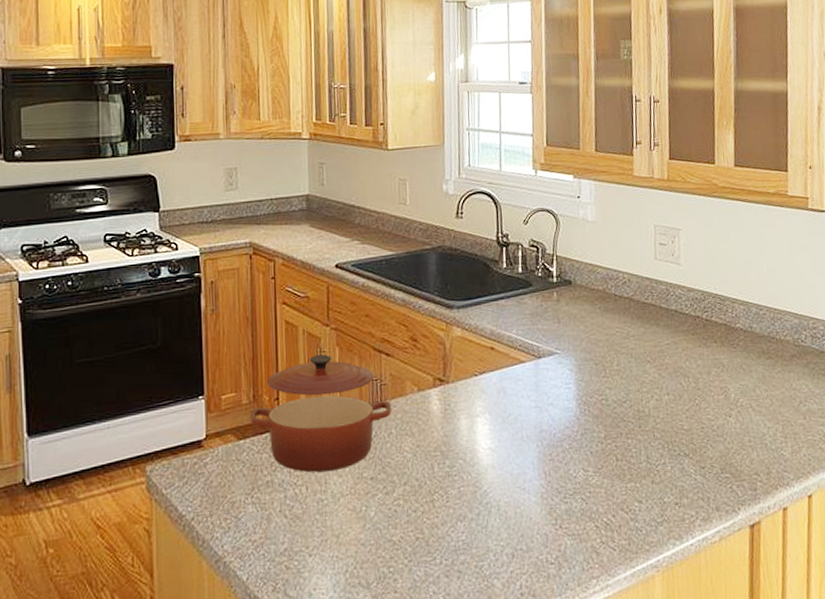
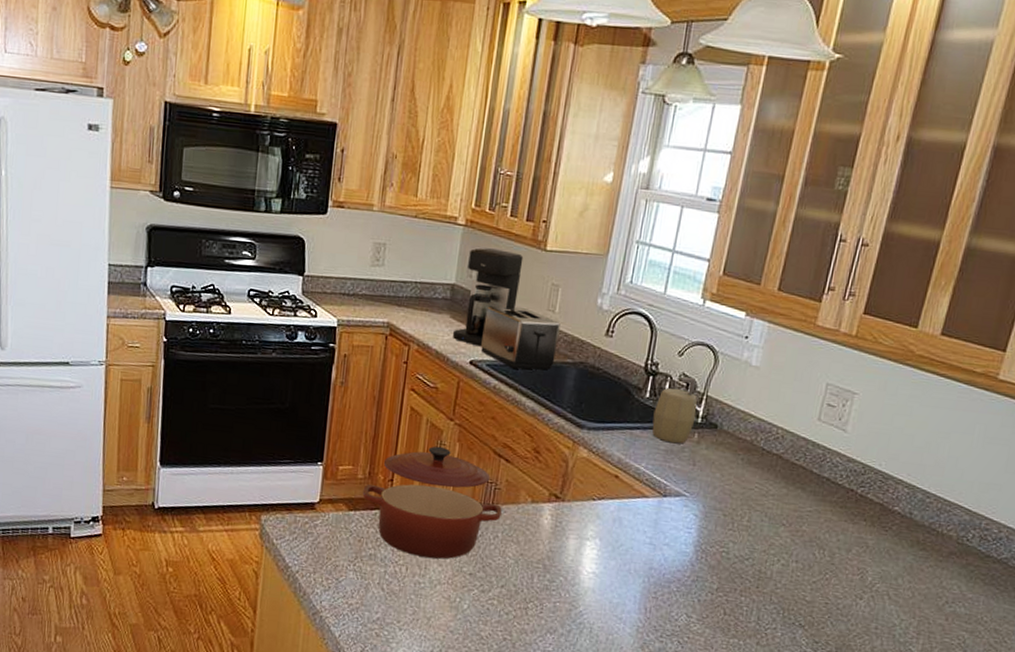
coffee maker: none [315,156,370,249] -> present [453,248,524,347]
toaster: none [342,205,415,264] -> present [480,306,561,370]
soap dispenser: none [513,241,552,306] -> present [652,377,697,444]

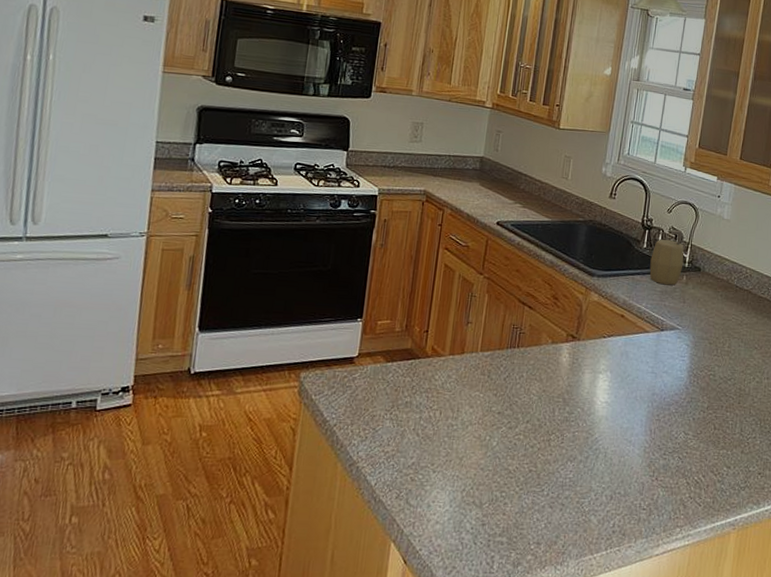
saucepan: present [362,446,502,559] -> none [399,298,526,401]
coffee maker: present [453,248,524,347] -> none [482,126,541,210]
toaster: present [480,306,561,370] -> none [506,175,573,228]

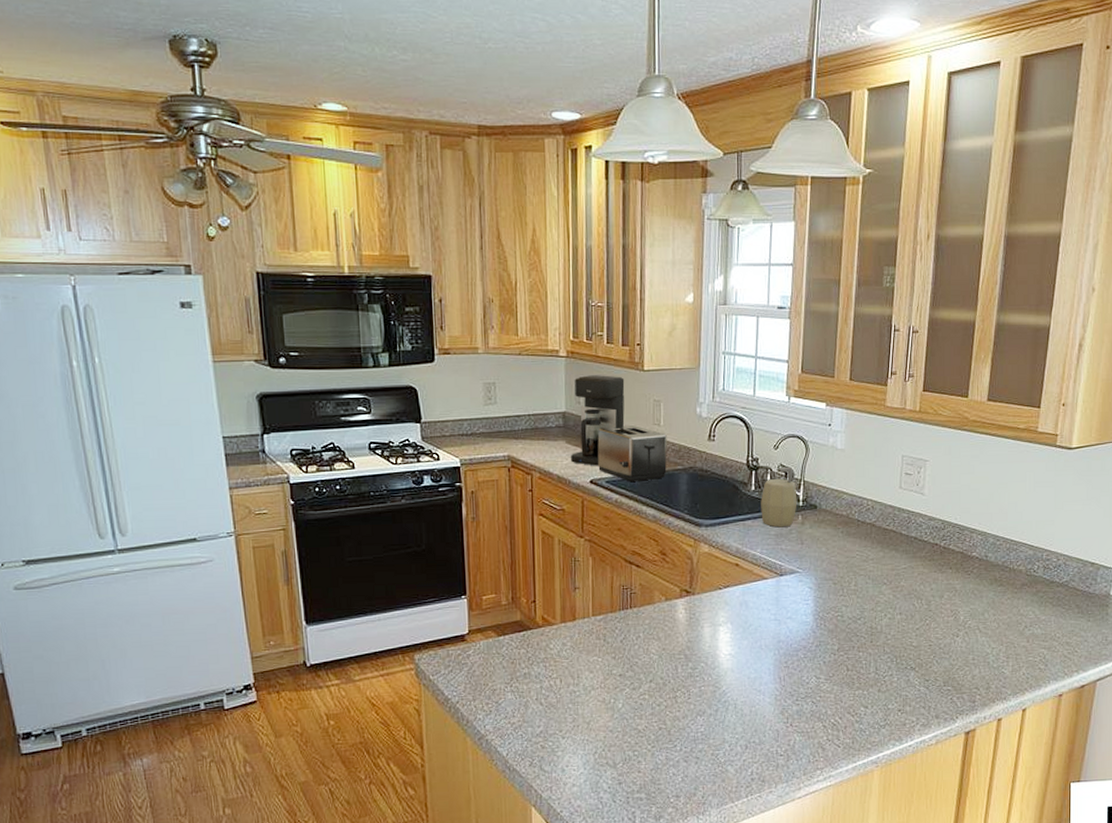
coffee maker: none [482,126,541,210] -> present [571,375,625,466]
toaster: none [506,175,573,228] -> present [597,425,667,482]

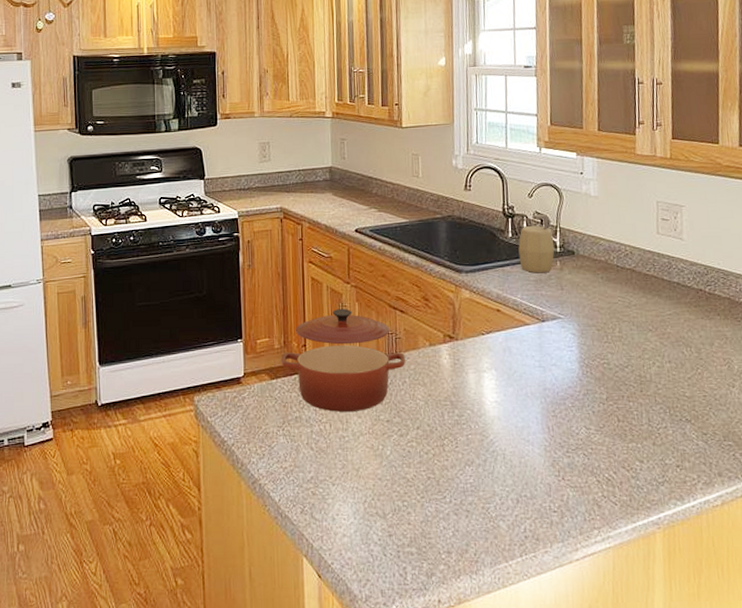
saucepan: none [508,563,640,667] -> present [281,308,405,412]
coffee maker: present [571,375,625,466] -> none [337,132,386,216]
toaster: present [597,425,667,482] -> none [361,178,427,230]

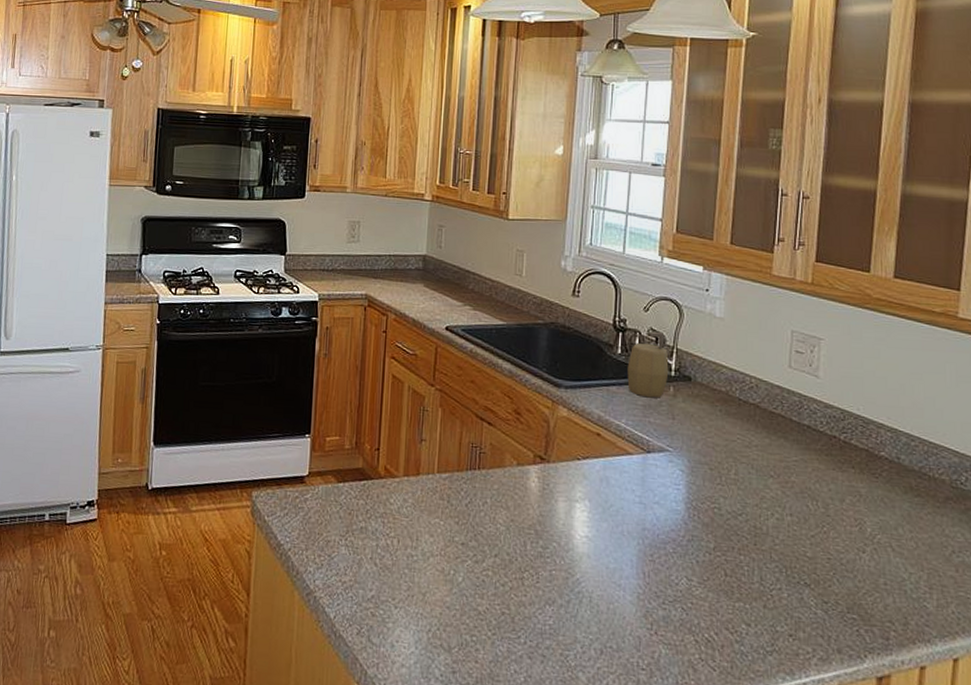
saucepan: present [281,308,405,412] -> none [350,412,488,529]

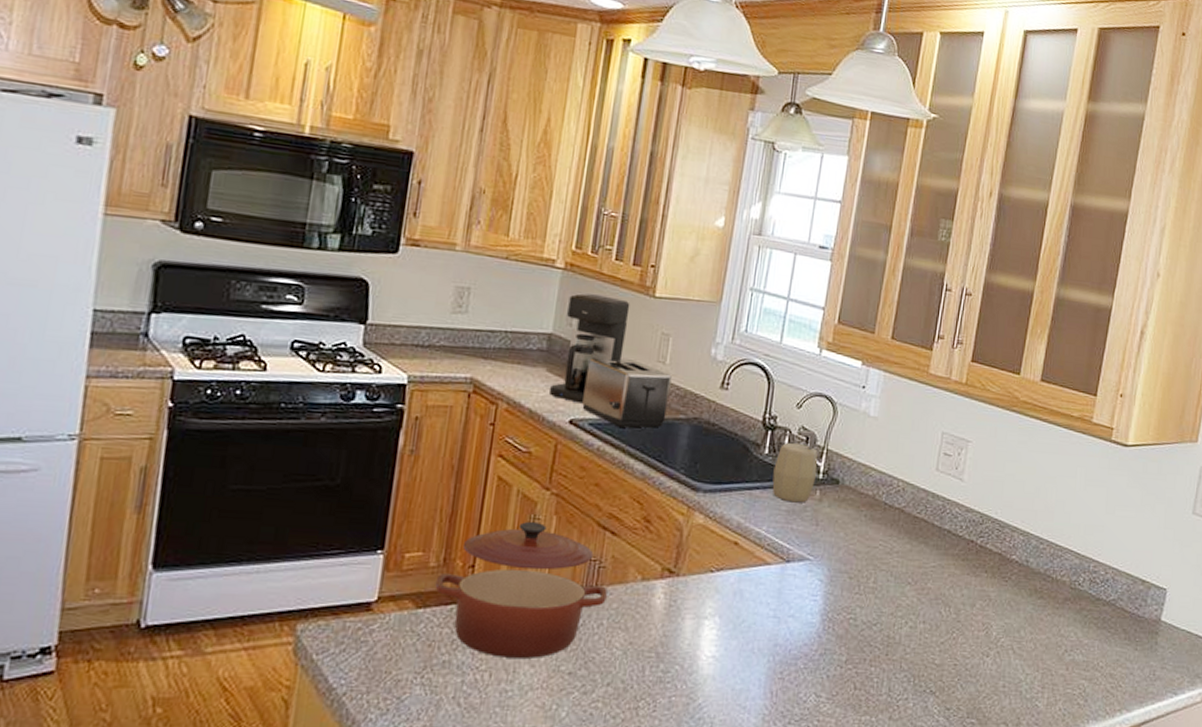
saucepan: none [350,412,488,529] -> present [435,521,607,658]
coffee maker: none [428,220,488,313] -> present [550,293,630,404]
toaster: none [455,273,528,333] -> present [582,357,672,428]

